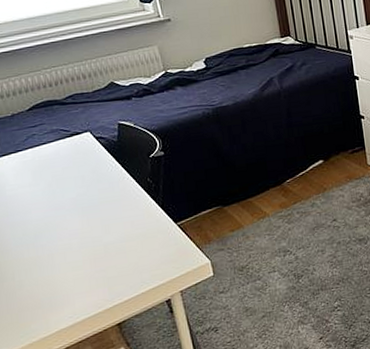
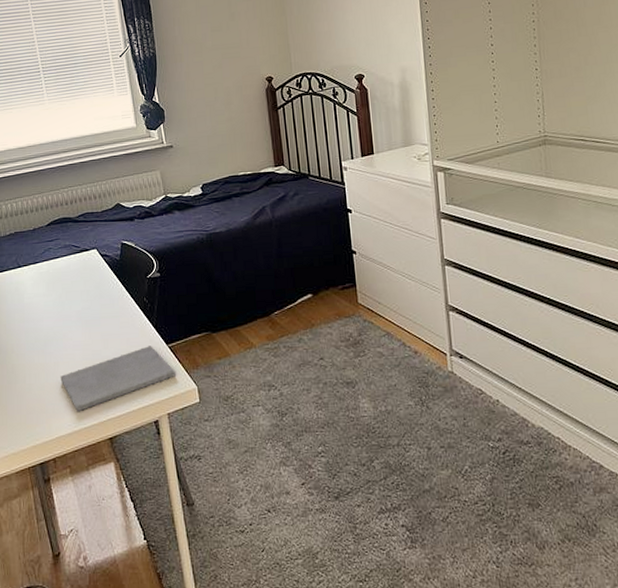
notepad: none [56,226,187,302] -> present [60,346,176,411]

